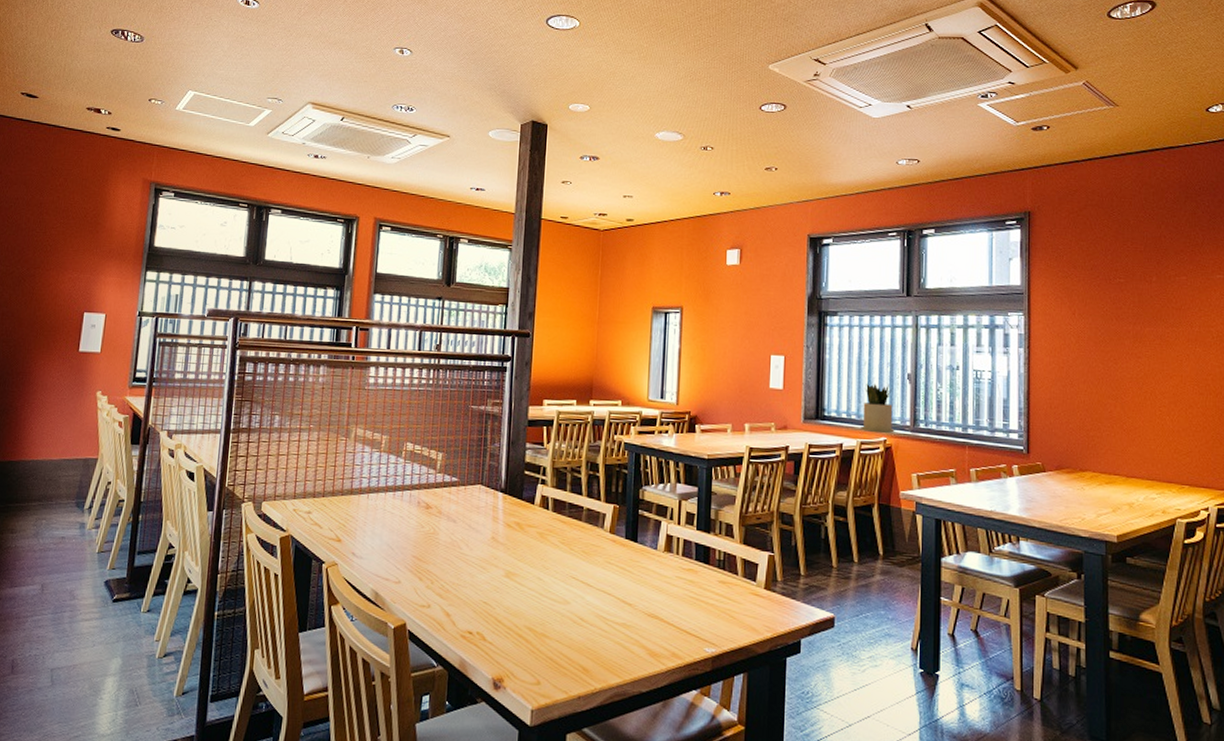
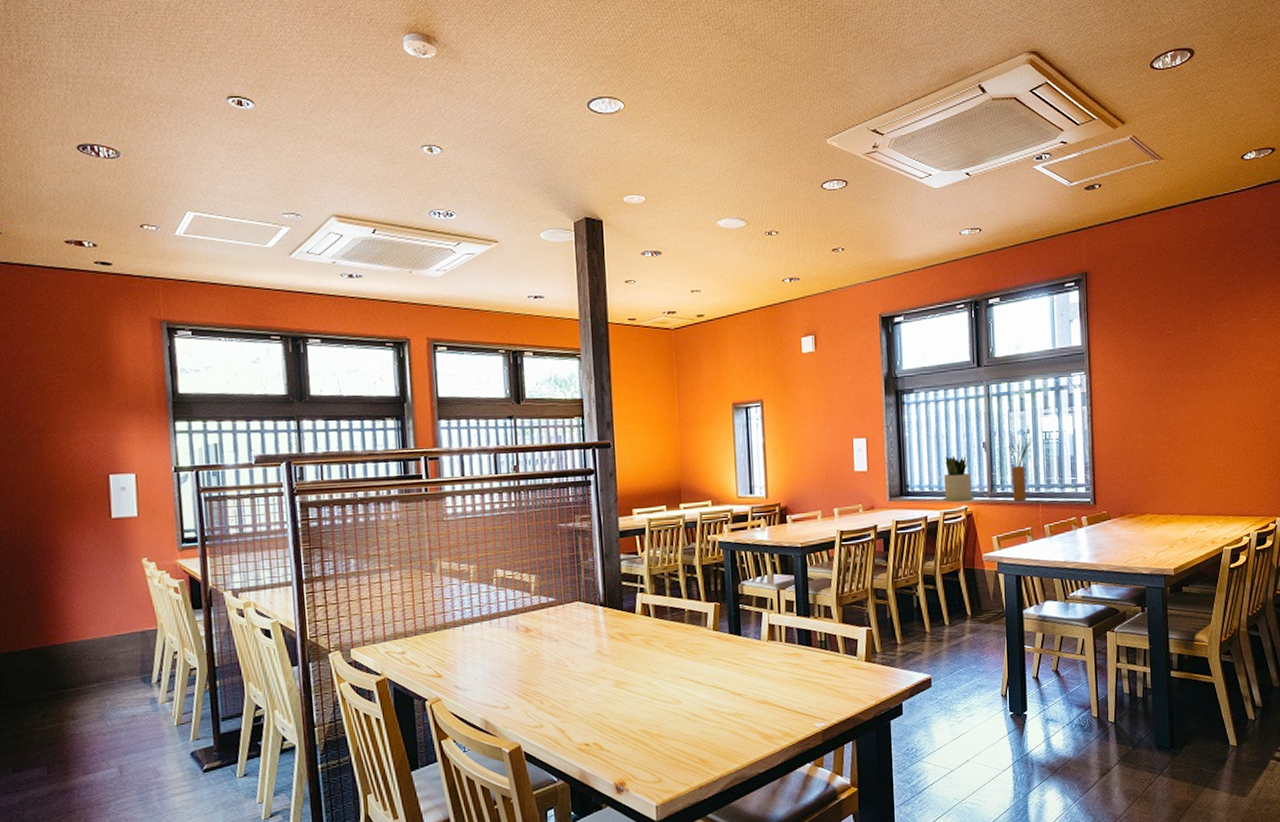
vase: none [935,371,963,441] -> present [1008,436,1034,502]

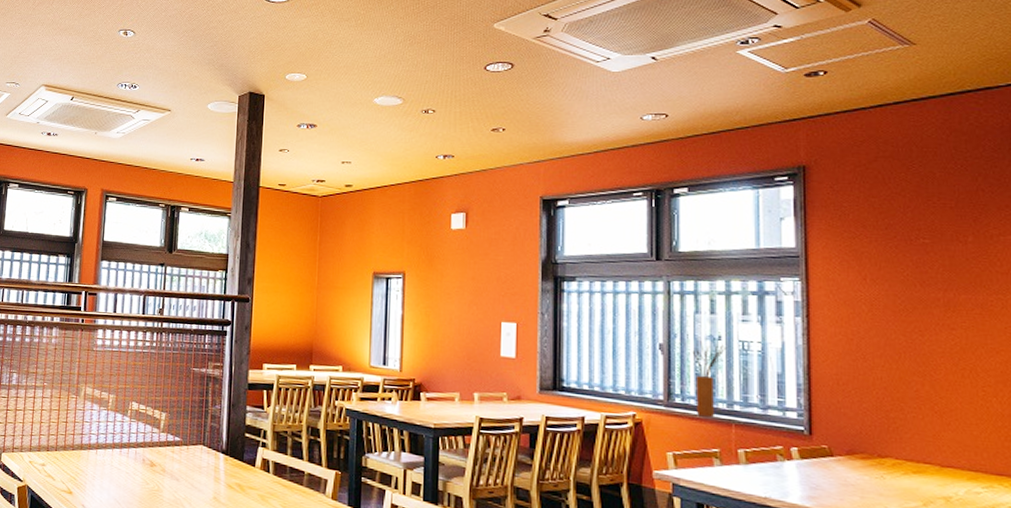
planter: present [943,454,975,502] -> none [605,354,646,408]

